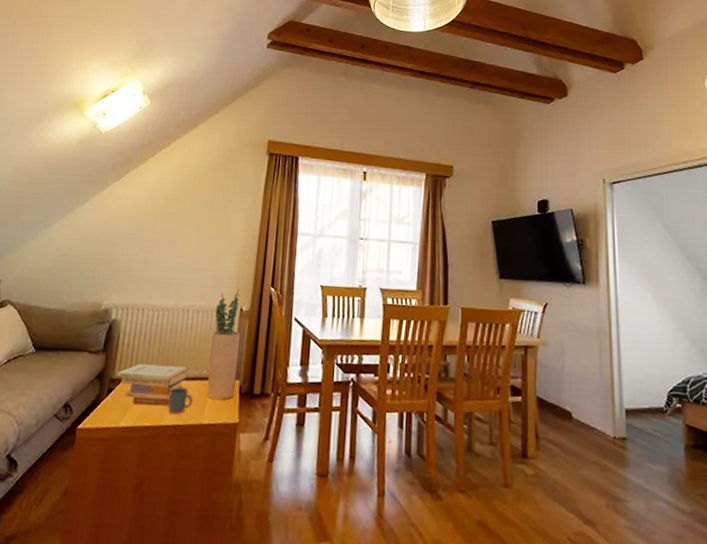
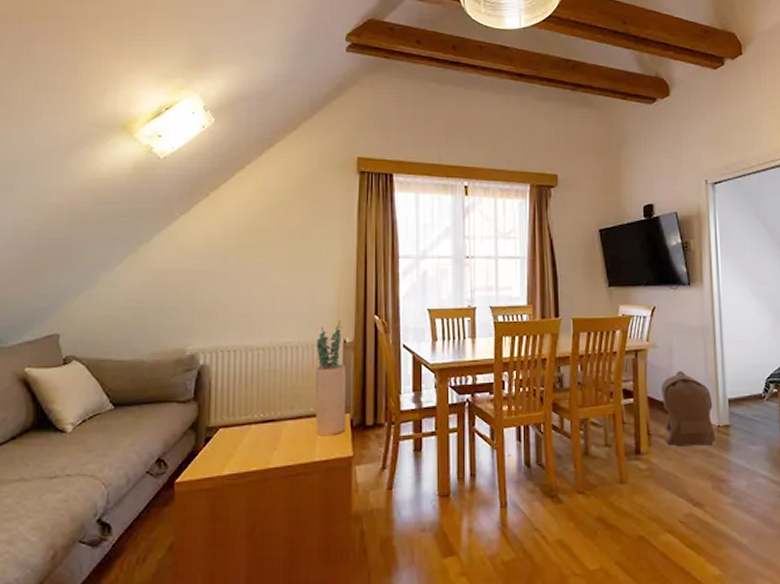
books: present [116,363,188,406] -> none [213,406,292,451]
mug: present [168,387,194,415] -> none [274,427,302,456]
backpack: none [551,373,612,458] -> present [660,371,717,446]

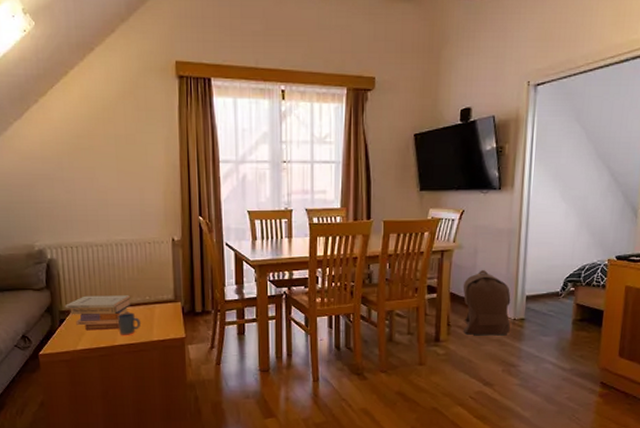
books: none [213,406,292,451] -> present [64,295,131,331]
mug: none [274,427,302,456] -> present [117,312,141,335]
vase: present [315,320,347,436] -> none [148,220,179,321]

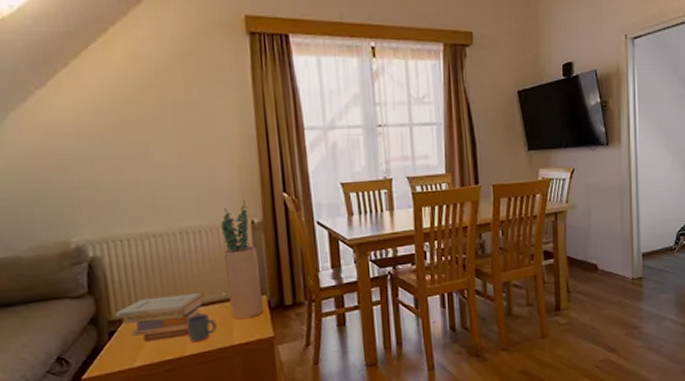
vase: none [148,220,179,321] -> present [221,200,264,320]
backpack: present [462,270,511,336] -> none [579,230,631,300]

